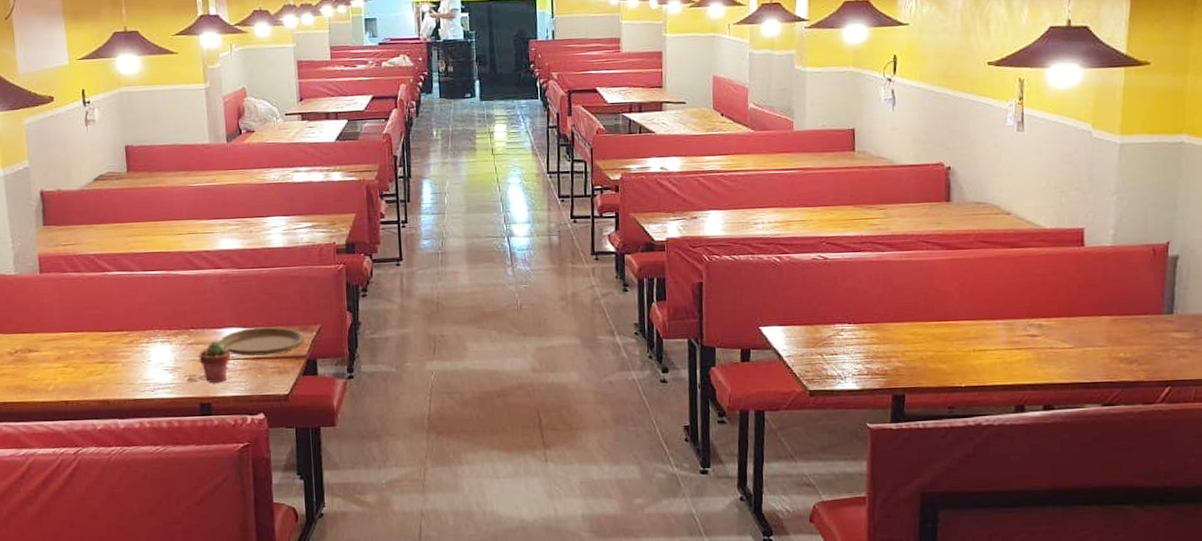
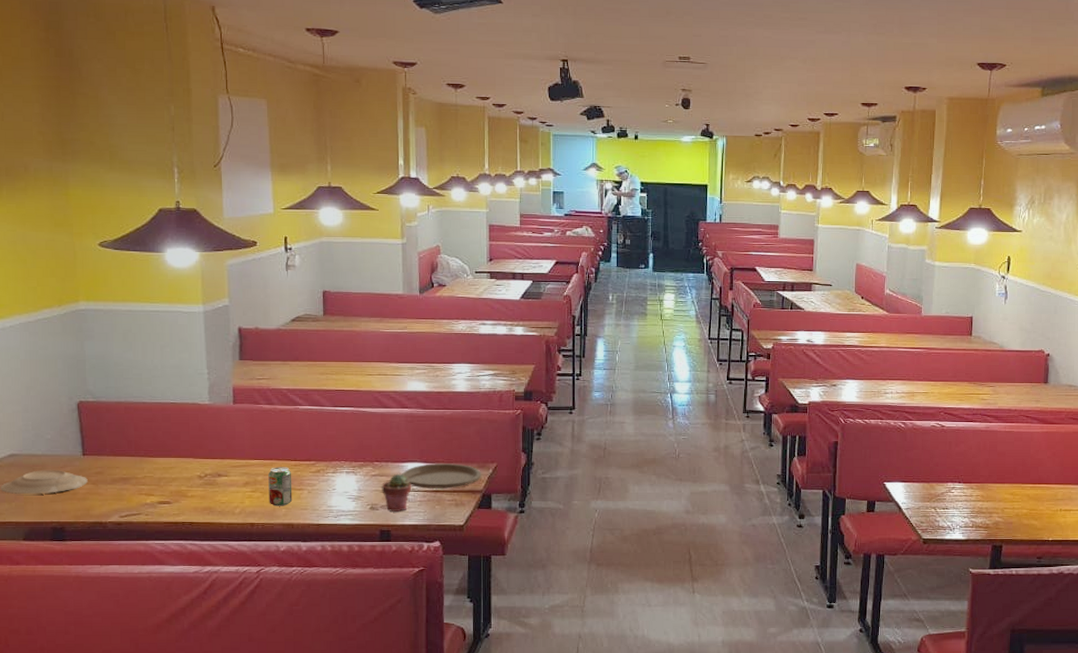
beverage can: none [80,338,107,382] -> present [268,467,293,506]

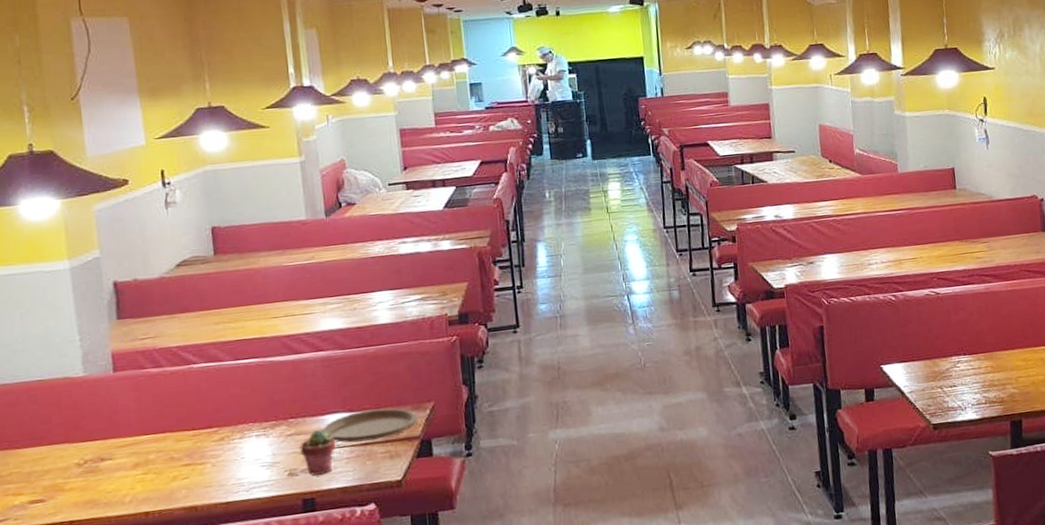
beverage can: present [268,467,293,506] -> none [162,439,194,488]

